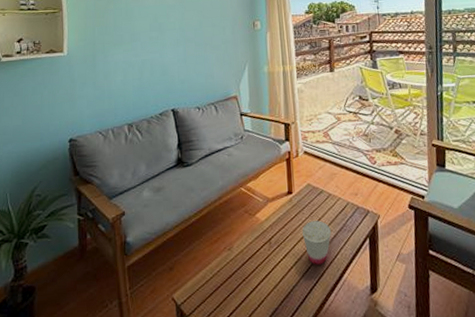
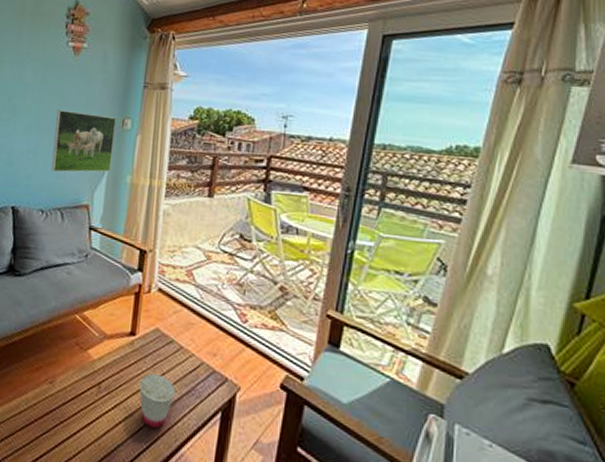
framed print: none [198,21,250,74] -> present [51,110,116,173]

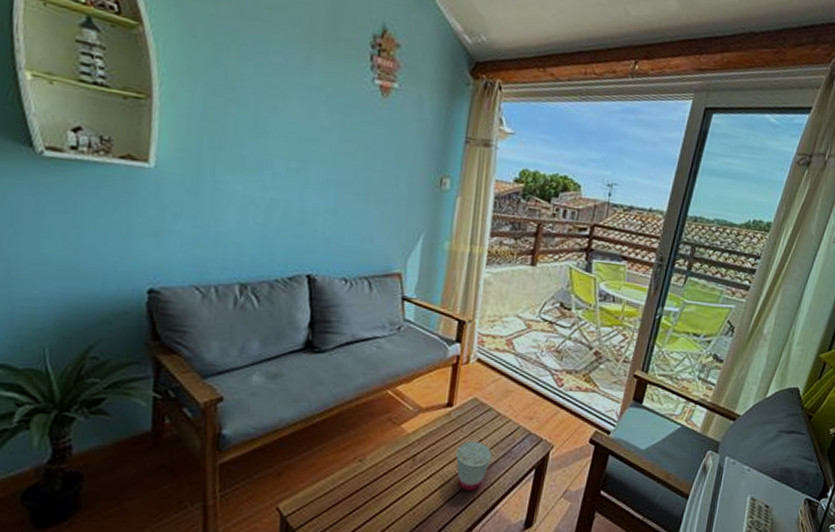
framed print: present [51,110,116,173] -> none [355,162,433,237]

